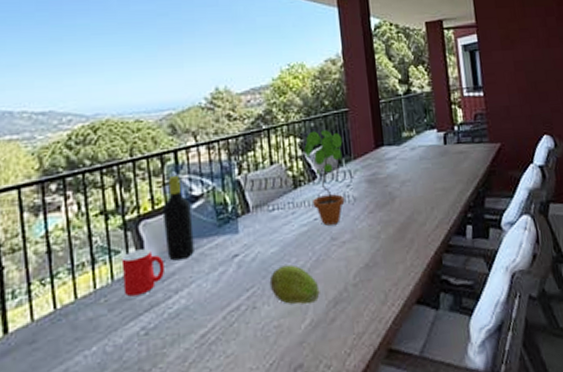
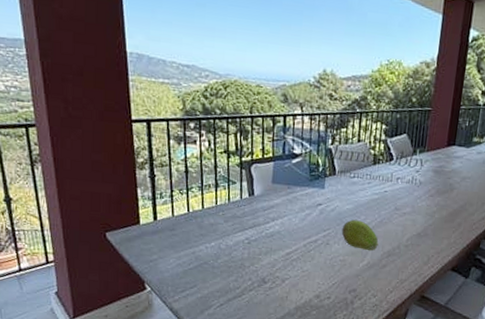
cup: present [121,248,164,297] -> none [236,184,266,216]
bottle: present [162,175,194,261] -> none [269,134,292,199]
potted plant: present [304,130,345,226] -> none [386,121,421,199]

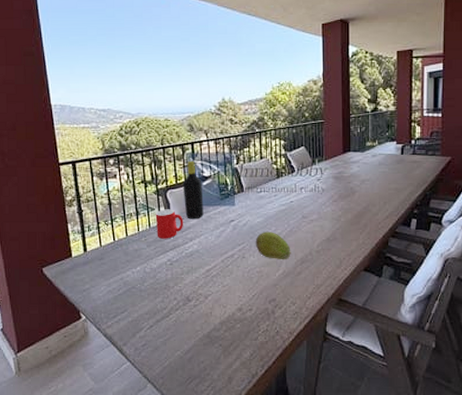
cup: none [236,184,266,216] -> present [155,209,183,239]
bottle: none [269,134,292,199] -> present [182,160,204,219]

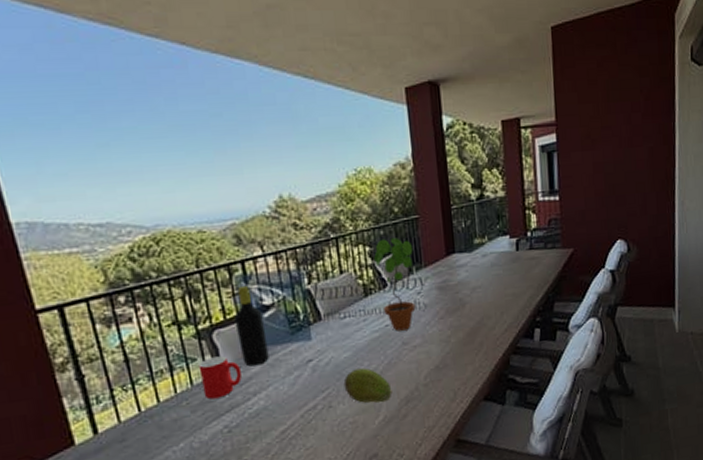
potted plant: none [287,136,317,207] -> present [374,238,416,331]

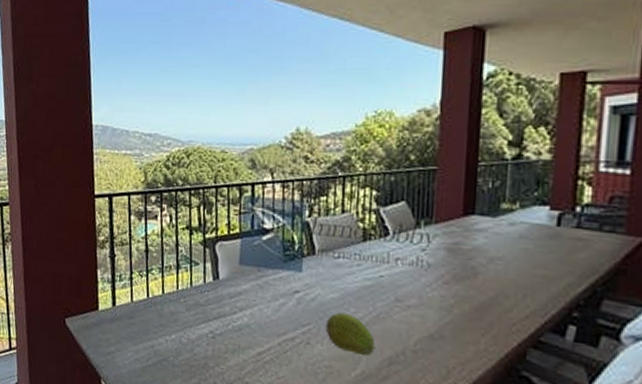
cup: present [198,356,242,400] -> none [199,265,233,304]
bottle: present [234,285,269,367] -> none [236,206,262,284]
potted plant: present [374,238,416,331] -> none [380,185,425,287]

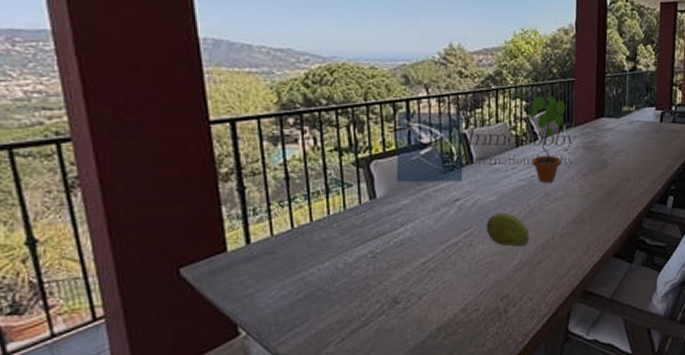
potted plant: none [380,185,425,287] -> present [529,96,566,183]

